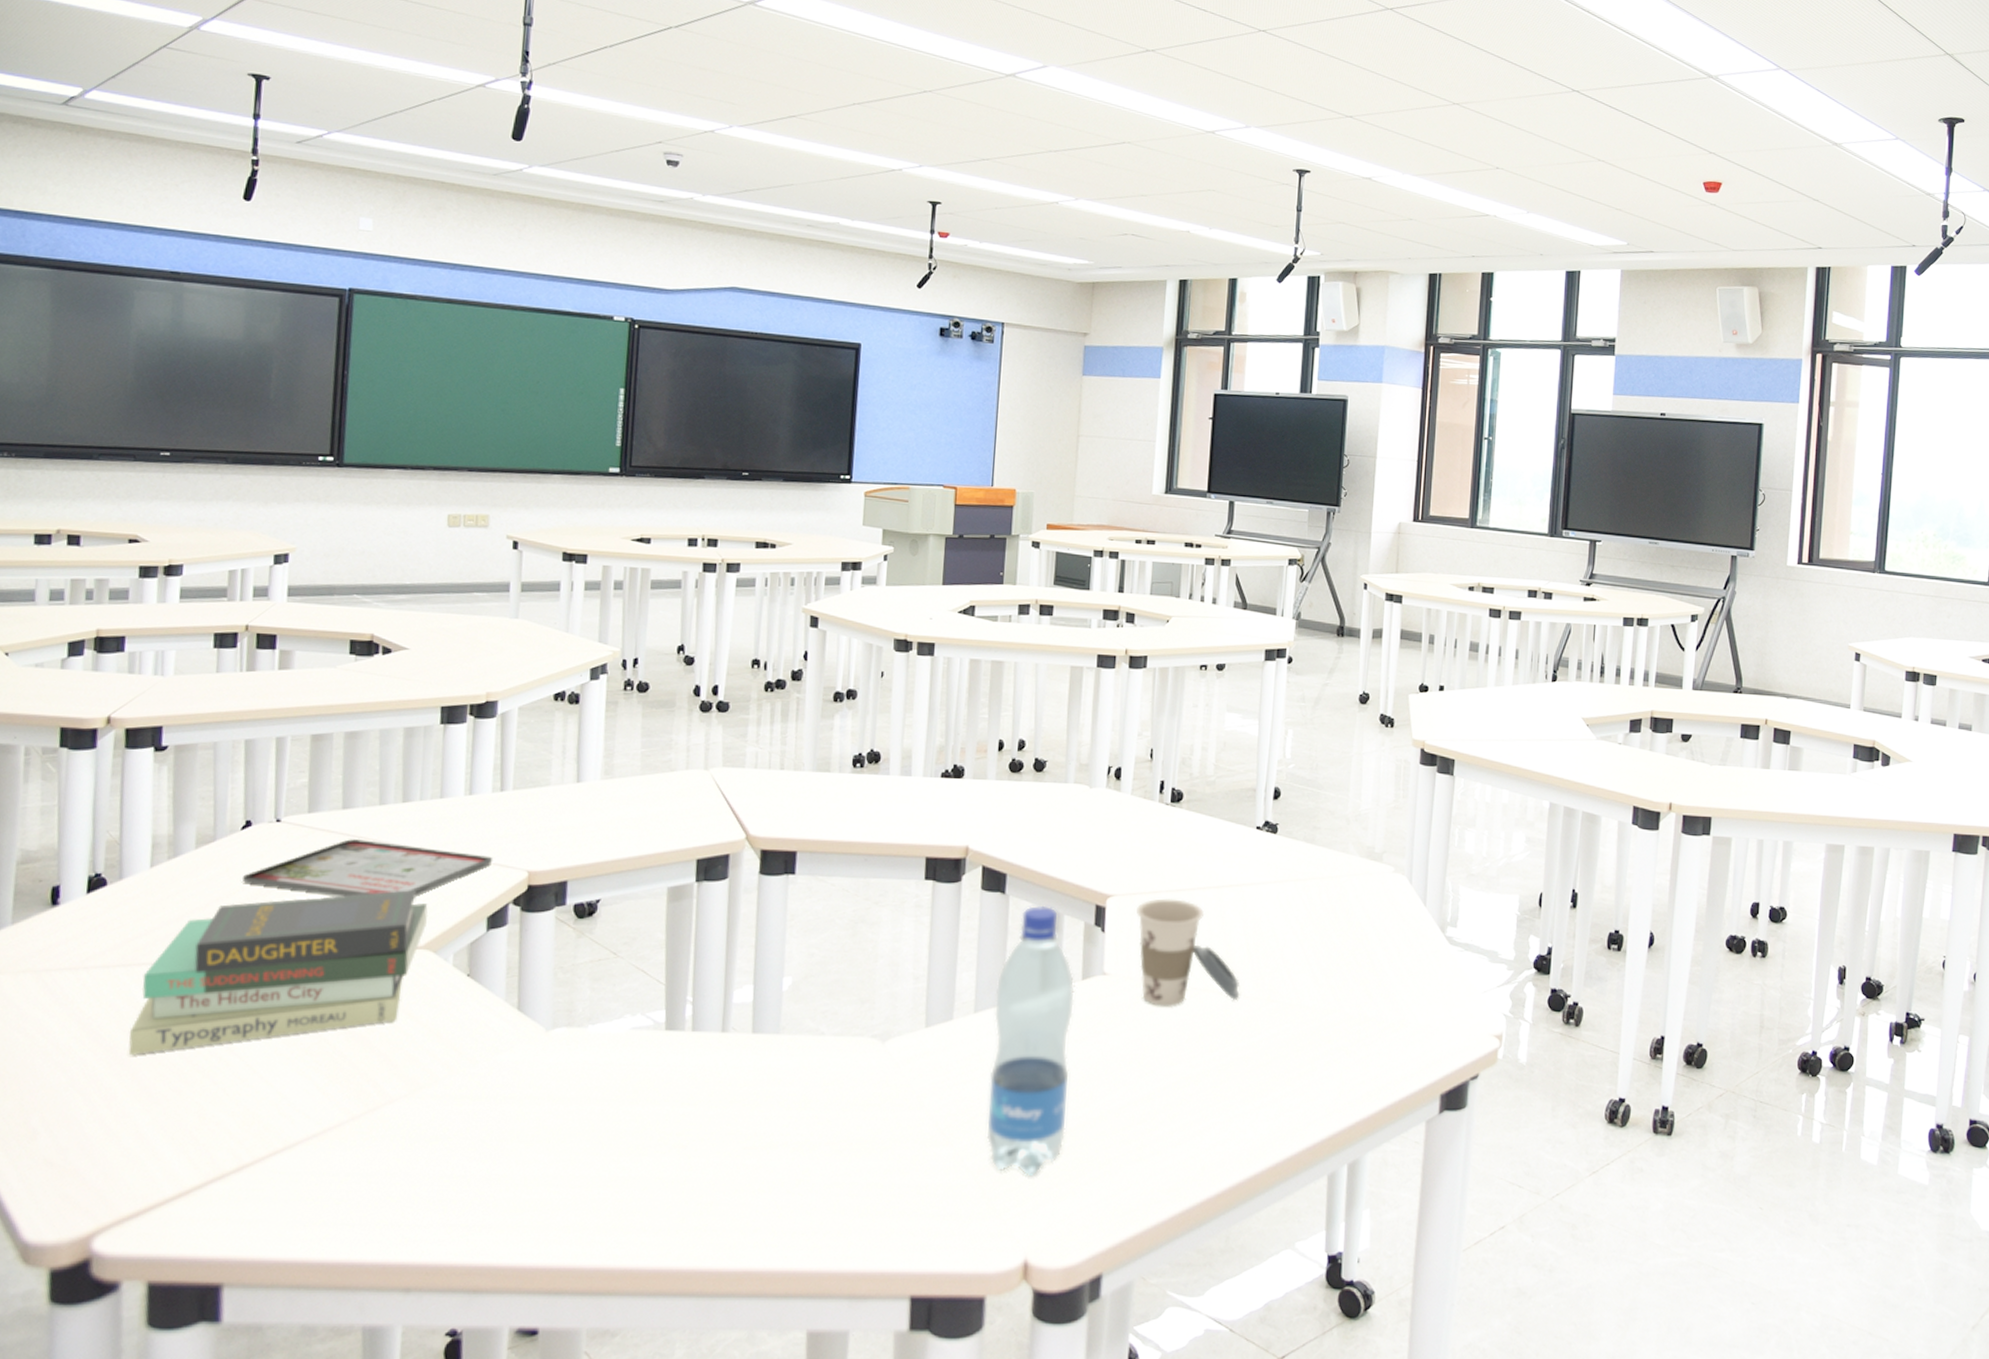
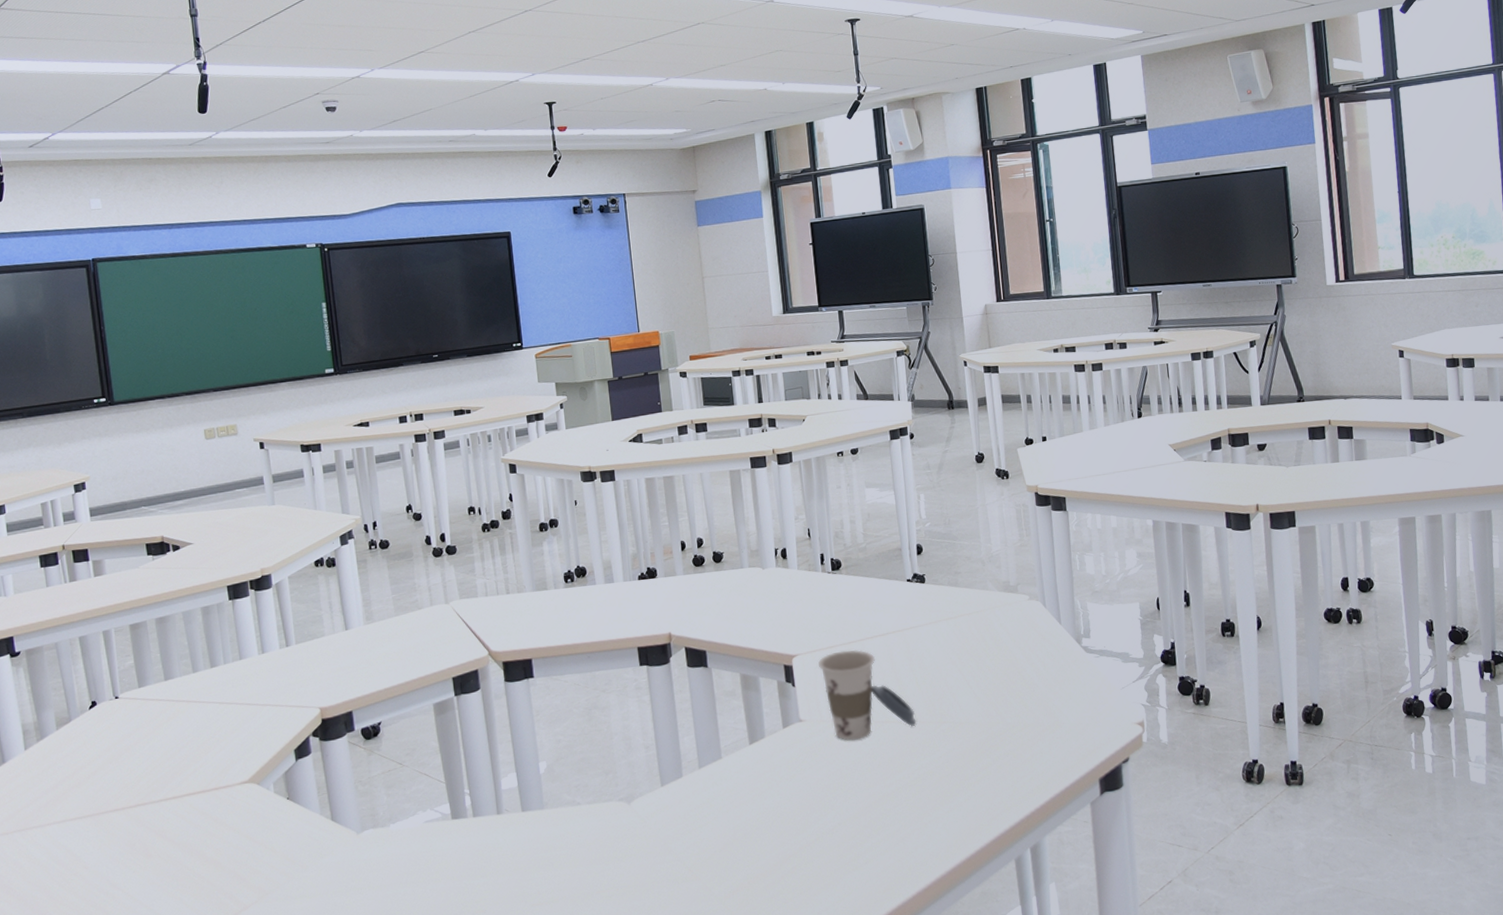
books: present [128,890,429,1056] -> none [34,737,248,901]
tablet: present [243,839,493,897] -> none [98,700,291,752]
bottle: present [986,905,1075,1175] -> none [713,672,791,895]

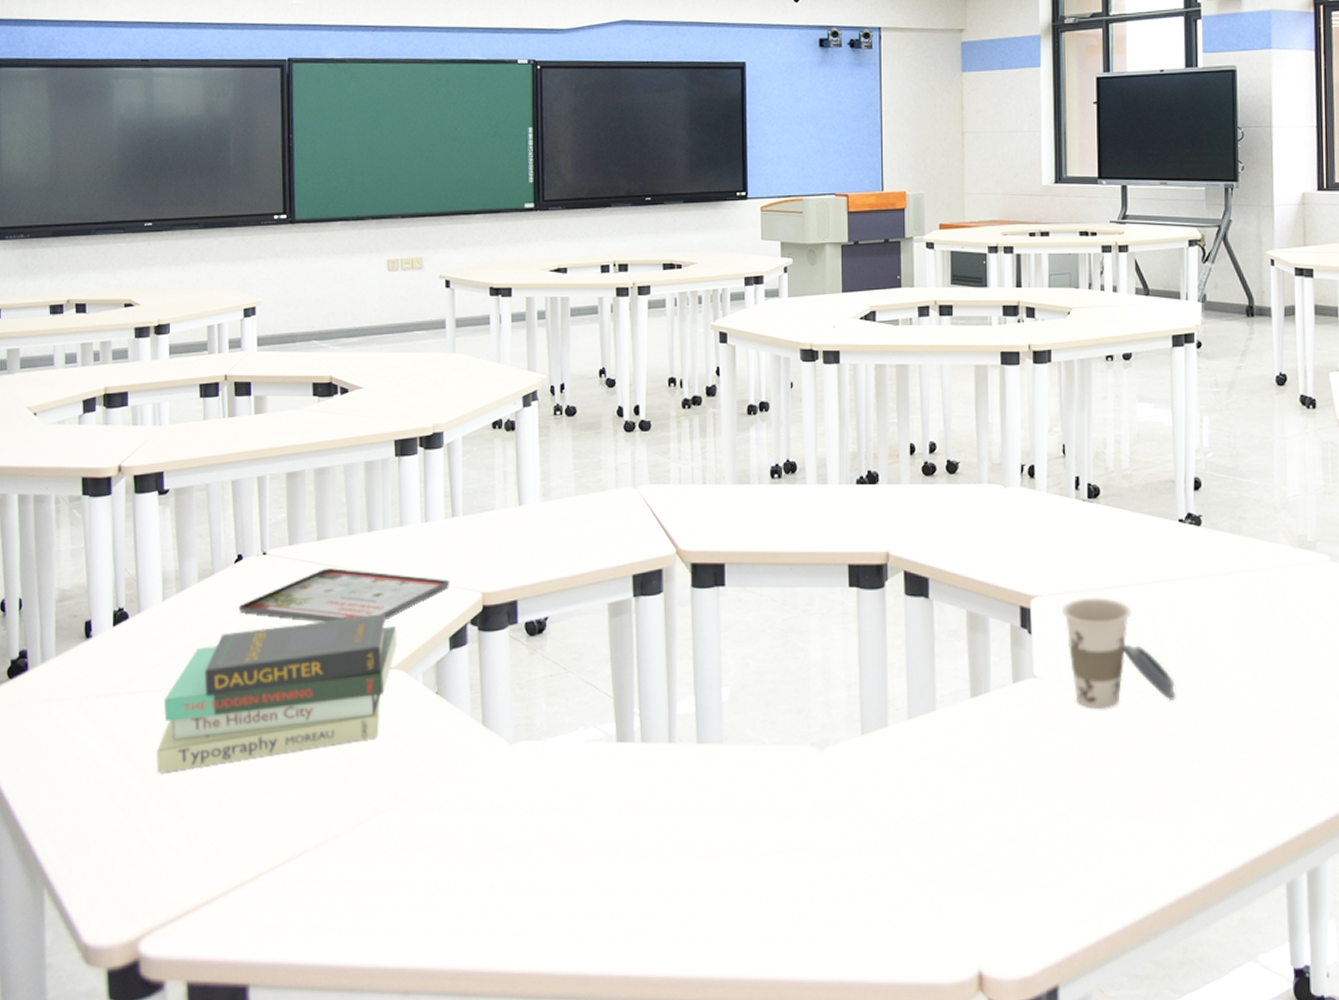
books: none [34,737,248,901] -> present [156,614,398,774]
tablet: none [98,700,291,752] -> present [239,568,451,622]

